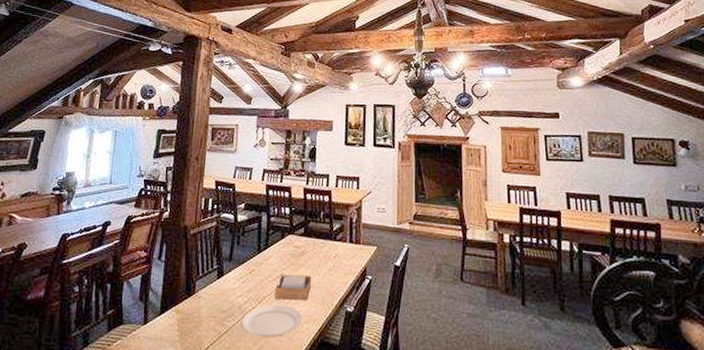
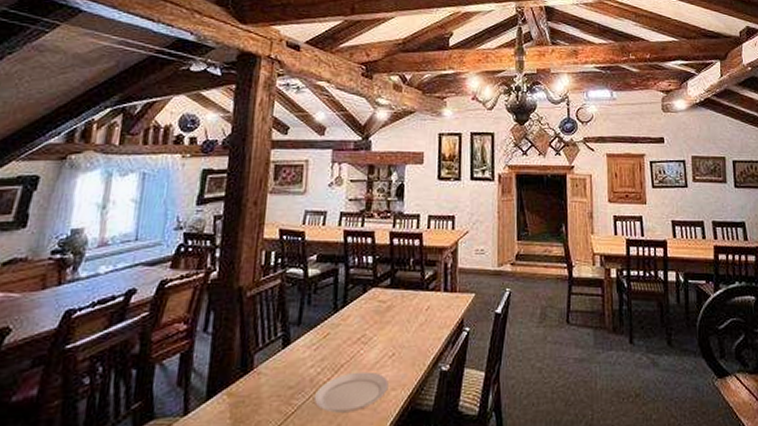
napkin holder: present [274,274,312,301] -> none [355,333,401,365]

